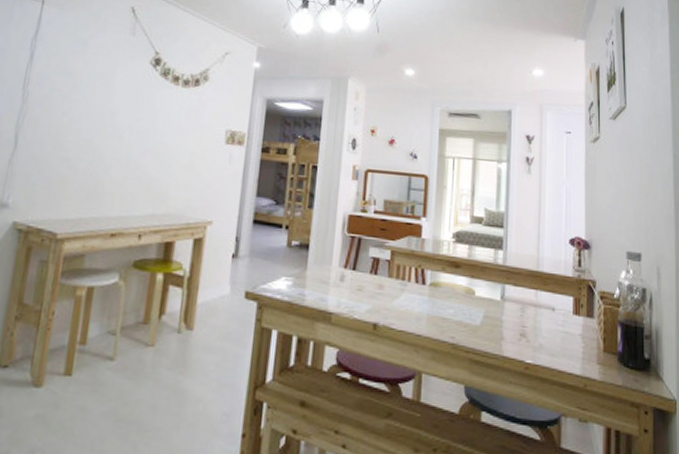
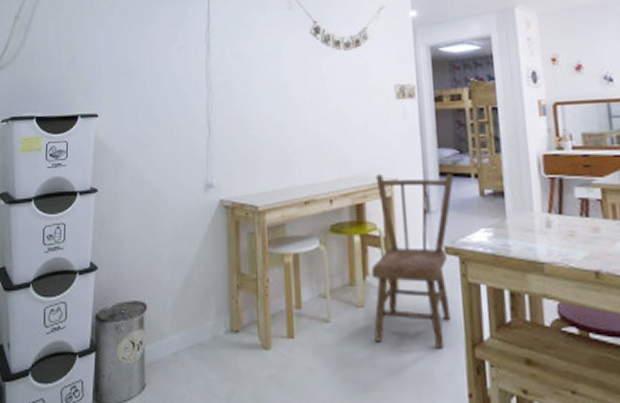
dining chair: none [159,215,267,390] -> present [371,173,454,349]

